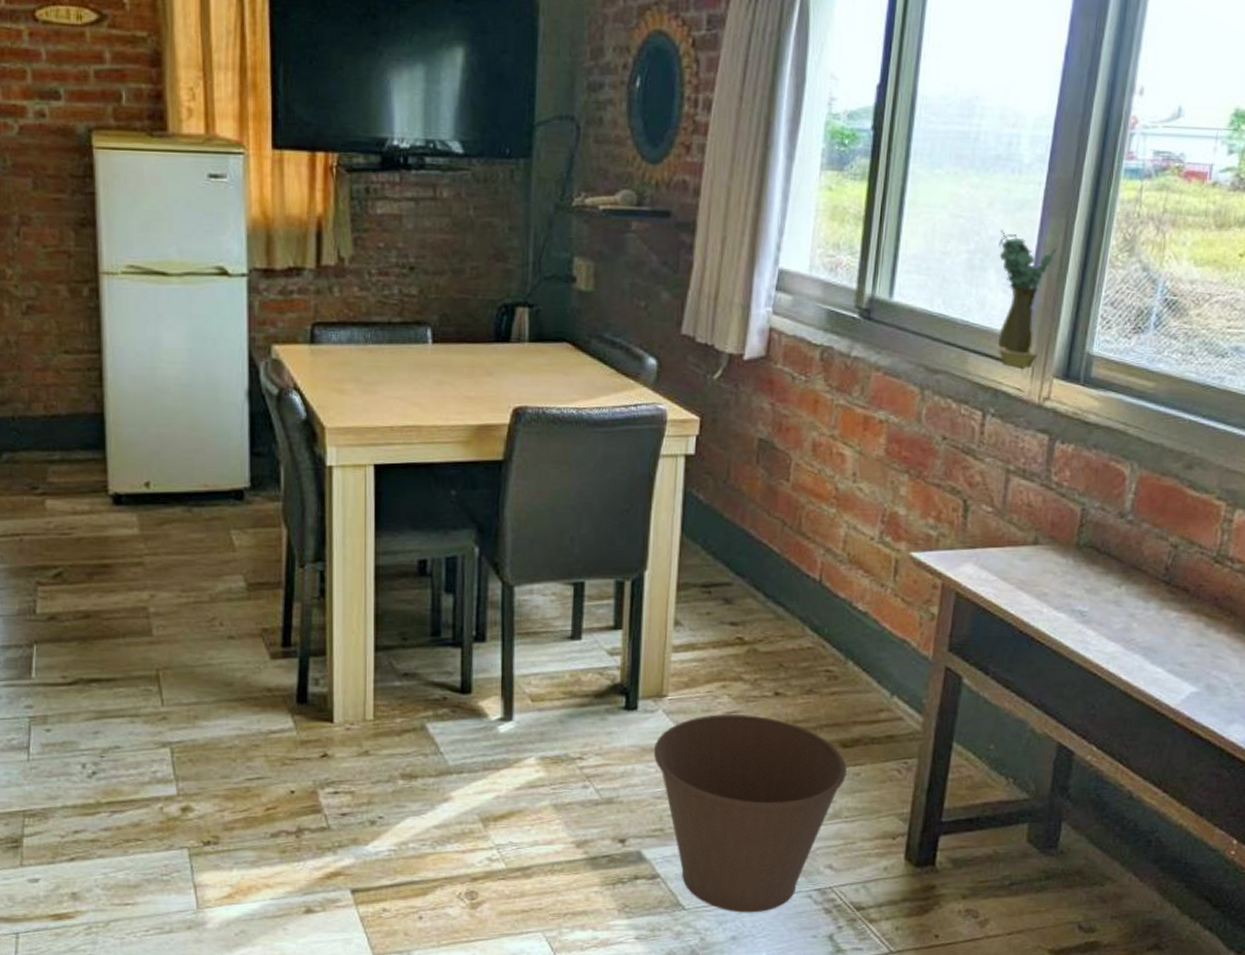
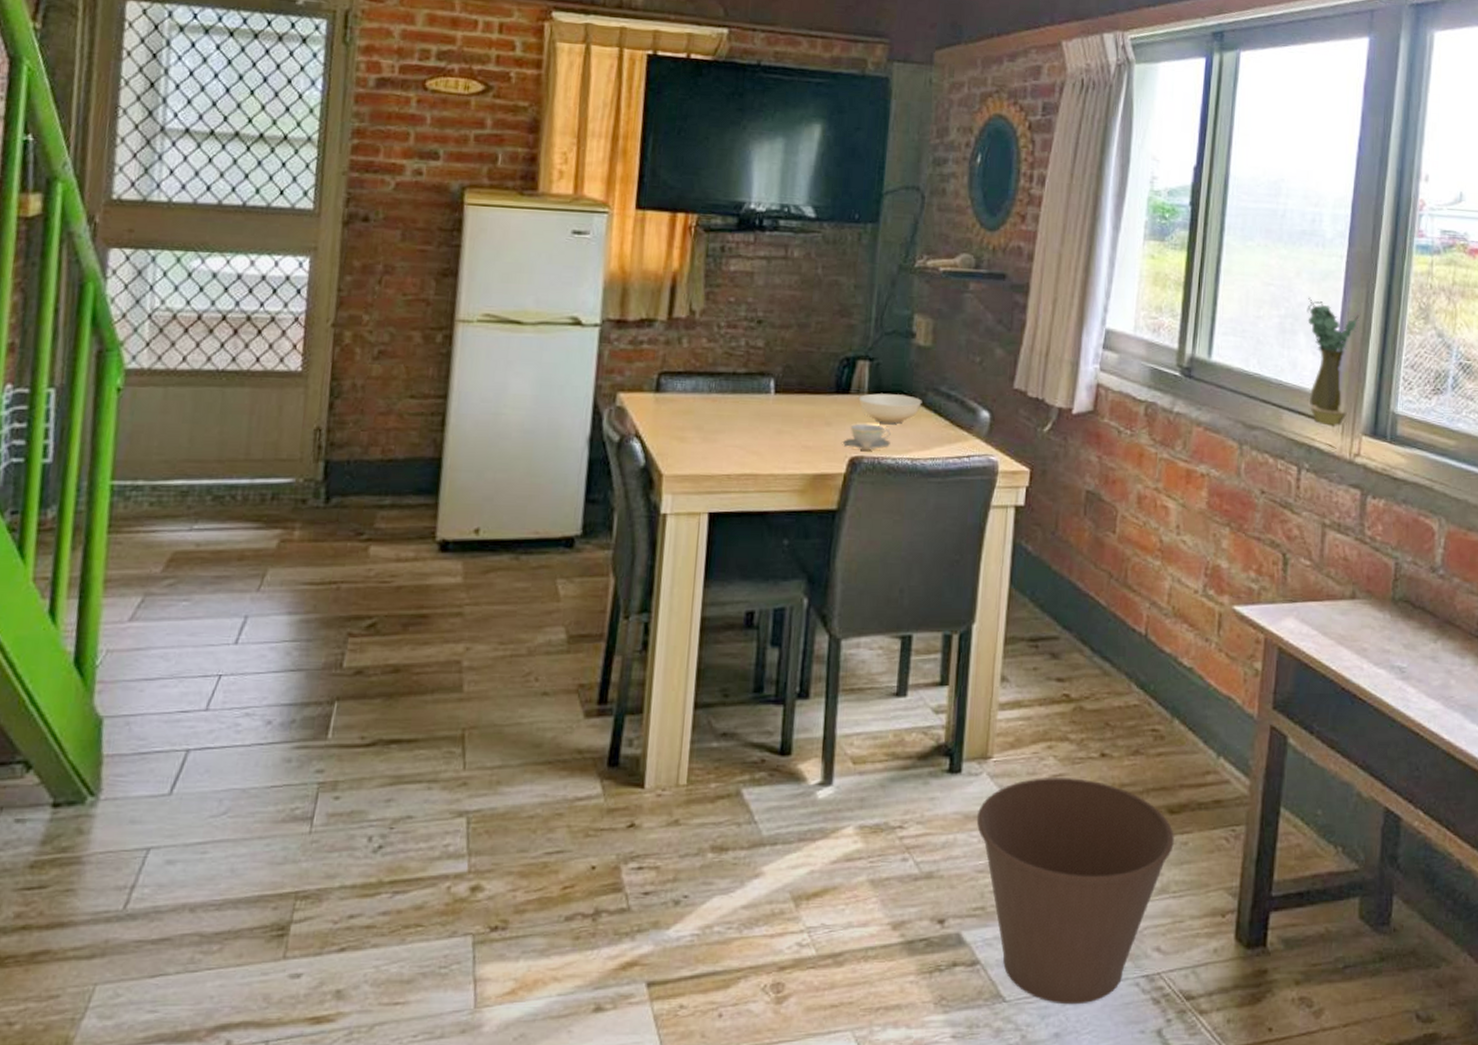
teacup: none [505,373,555,399] -> present [842,423,891,450]
bowl: none [519,341,586,373] -> present [858,393,922,424]

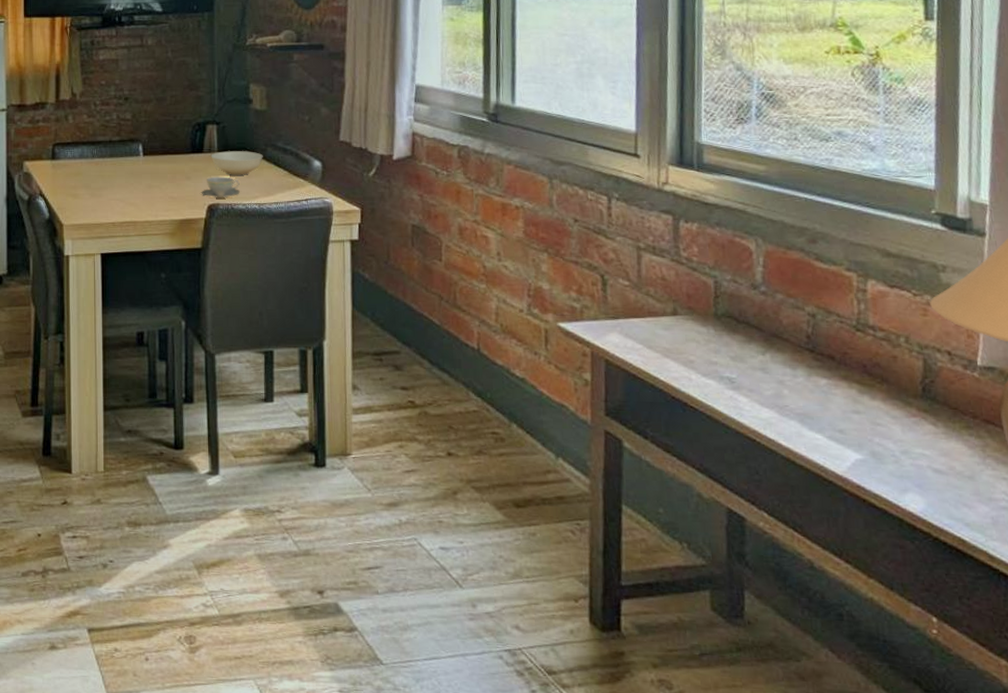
basket: present [976,778,1174,1005] -> none [342,473,523,672]
vase: present [1307,297,1360,426] -> none [602,43,655,158]

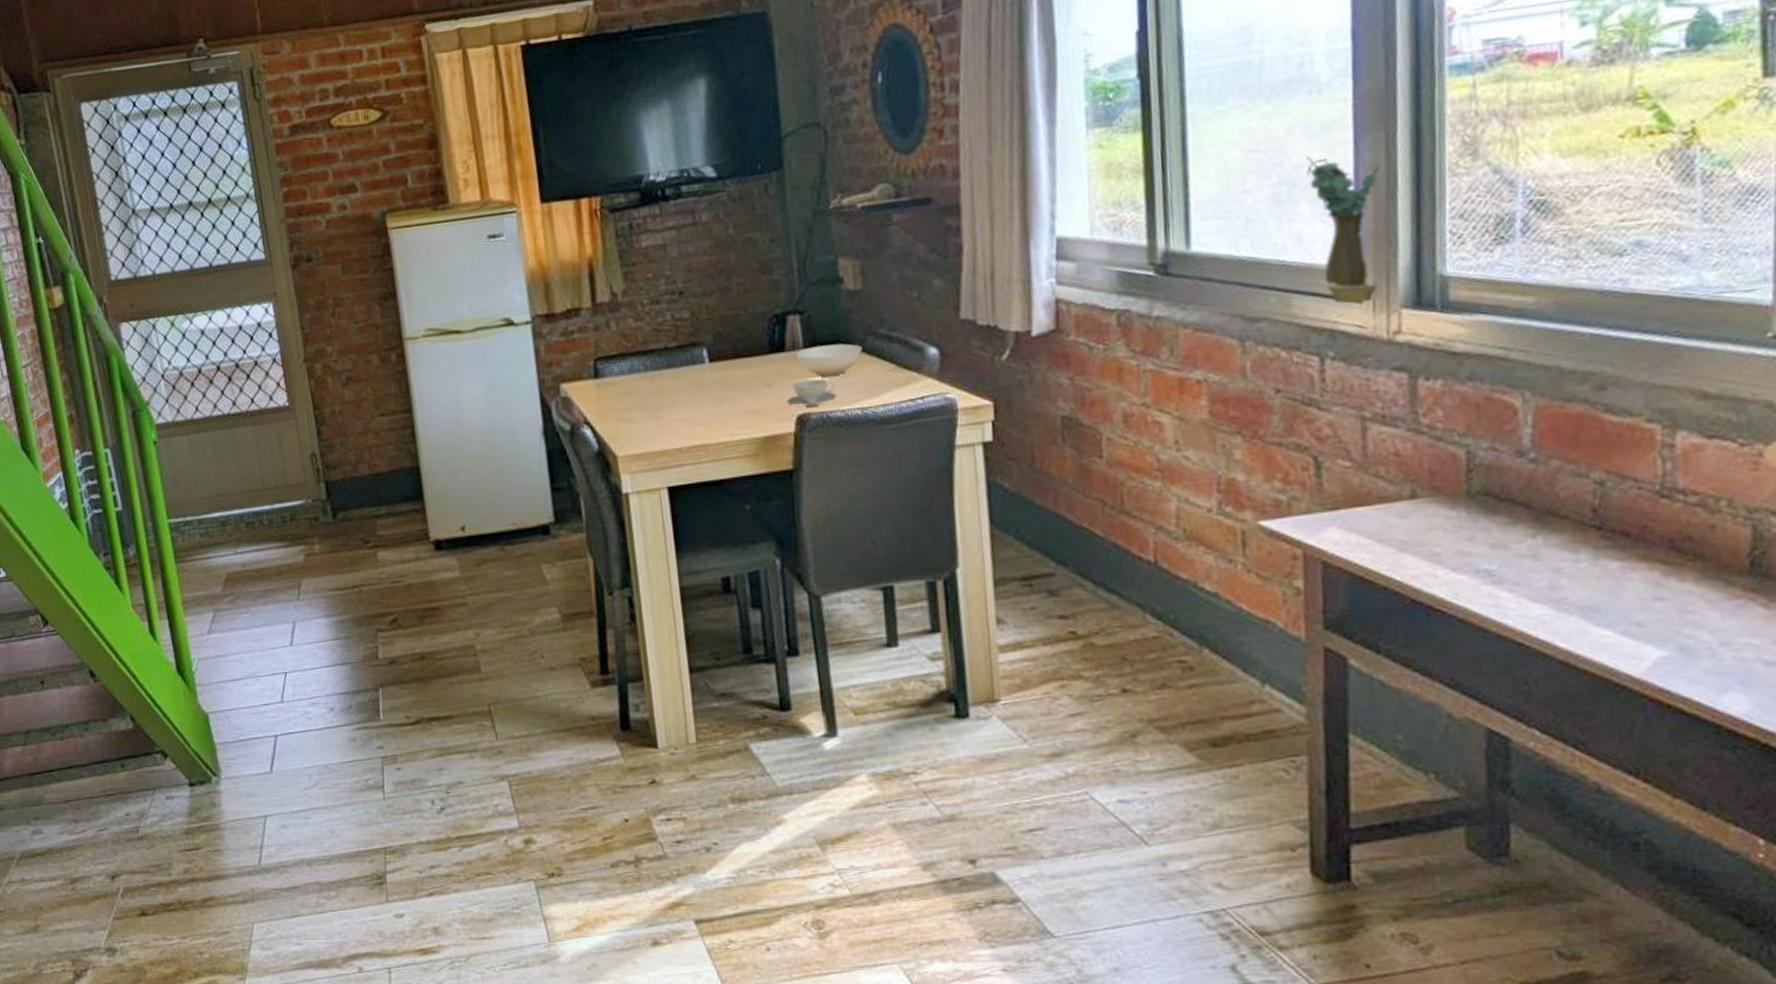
vase: none [602,43,655,158] -> present [1306,156,1380,304]

